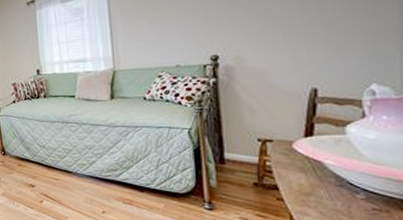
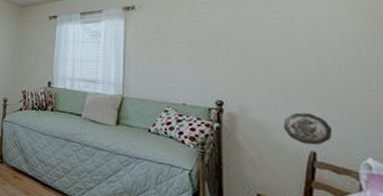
decorative plate: none [282,50,335,83] -> present [283,112,333,146]

